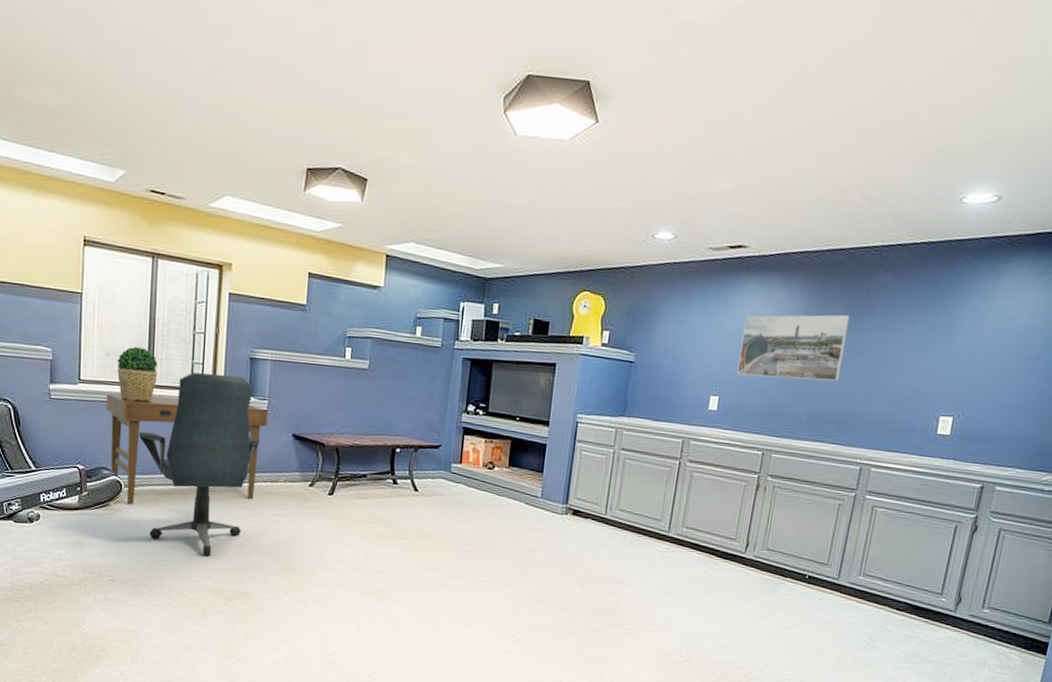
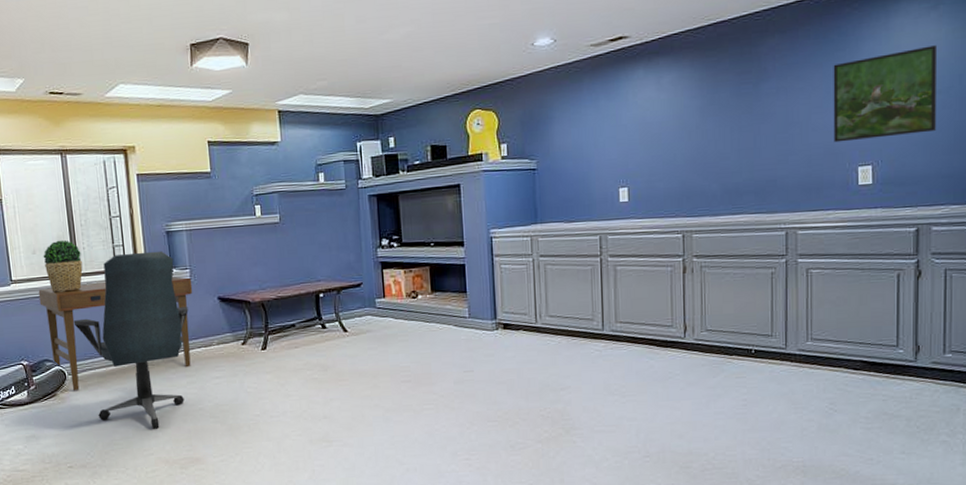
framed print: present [736,314,850,381] -> none [639,85,746,163]
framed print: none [922,311,1037,395] -> present [833,45,938,143]

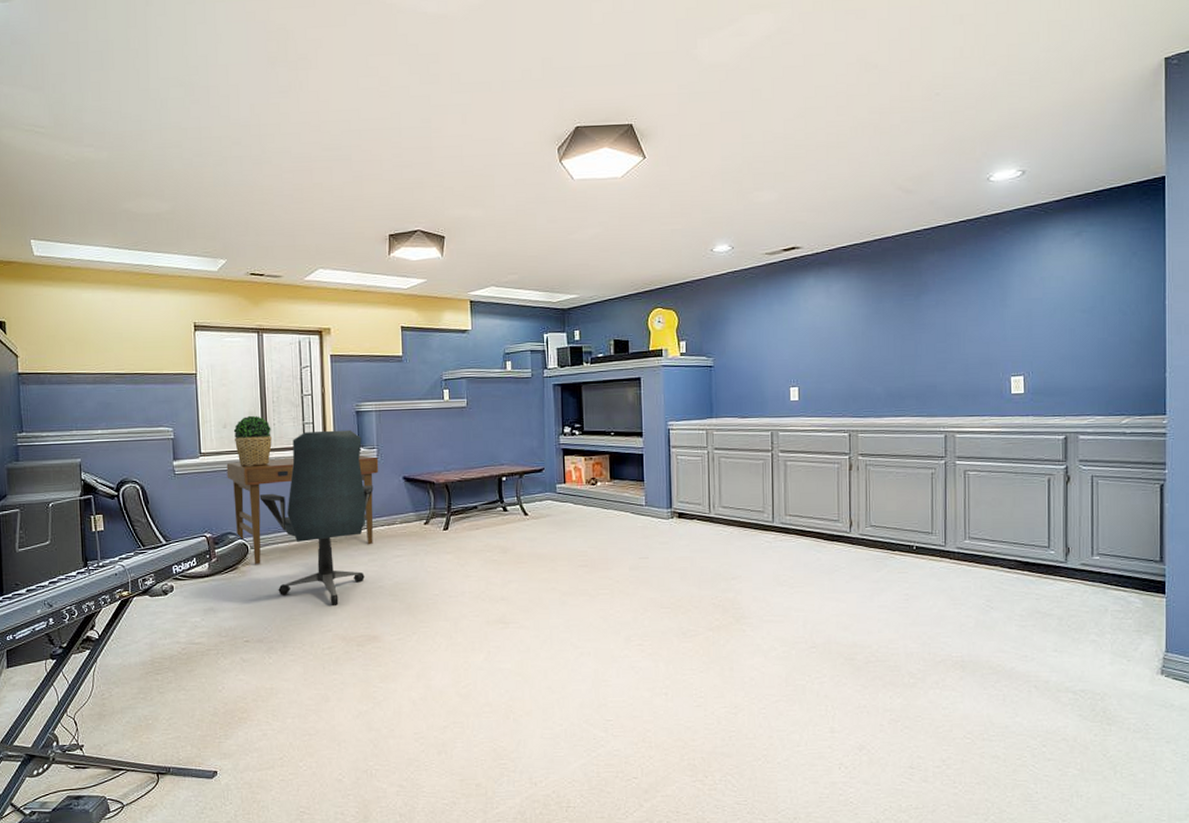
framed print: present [833,45,938,143] -> none [987,269,1082,354]

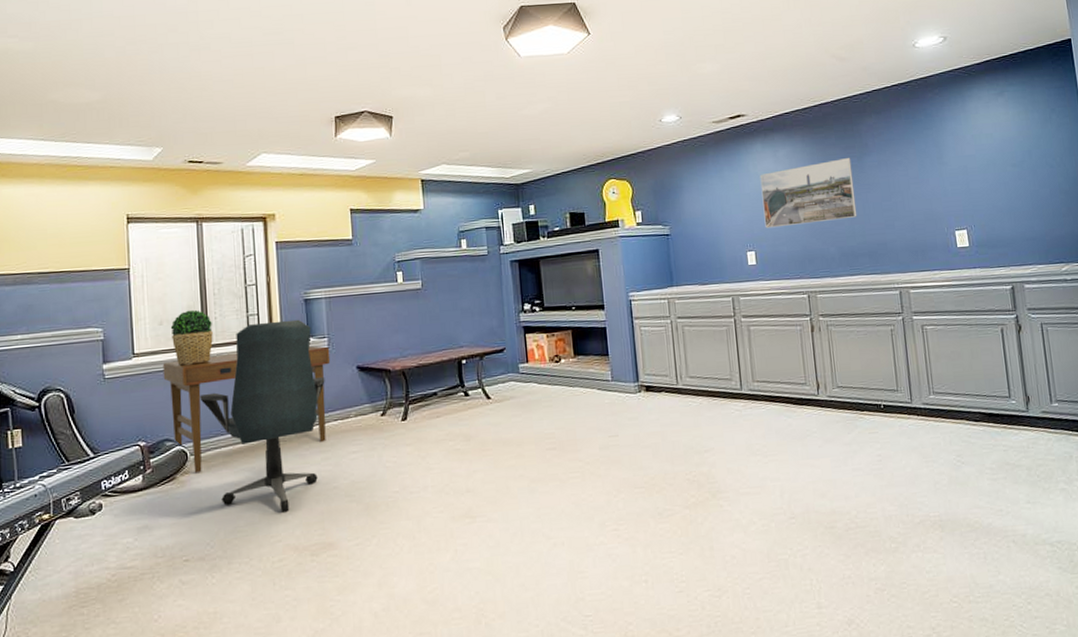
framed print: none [810,296,908,365] -> present [760,158,857,229]

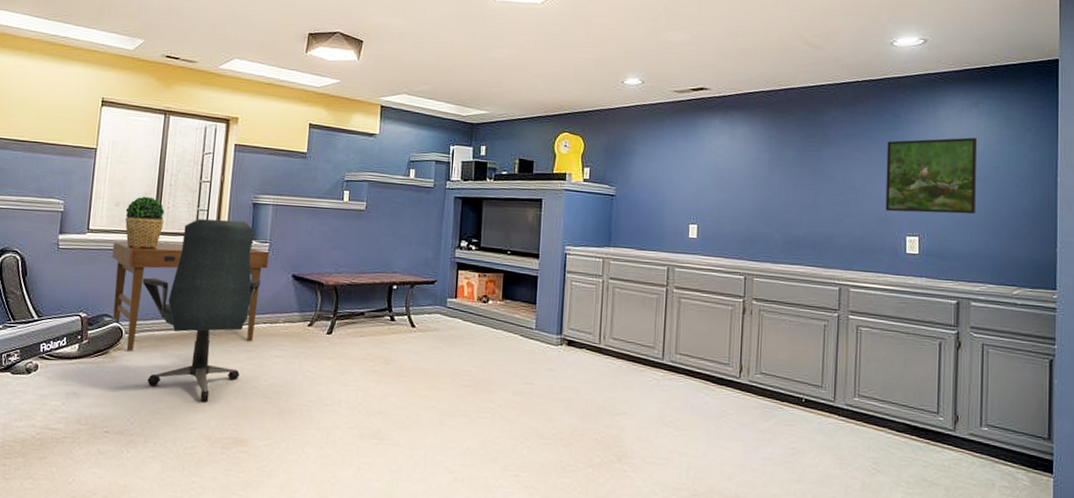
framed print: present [760,158,857,229] -> none [711,146,809,207]
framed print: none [923,126,1016,210] -> present [885,137,978,214]

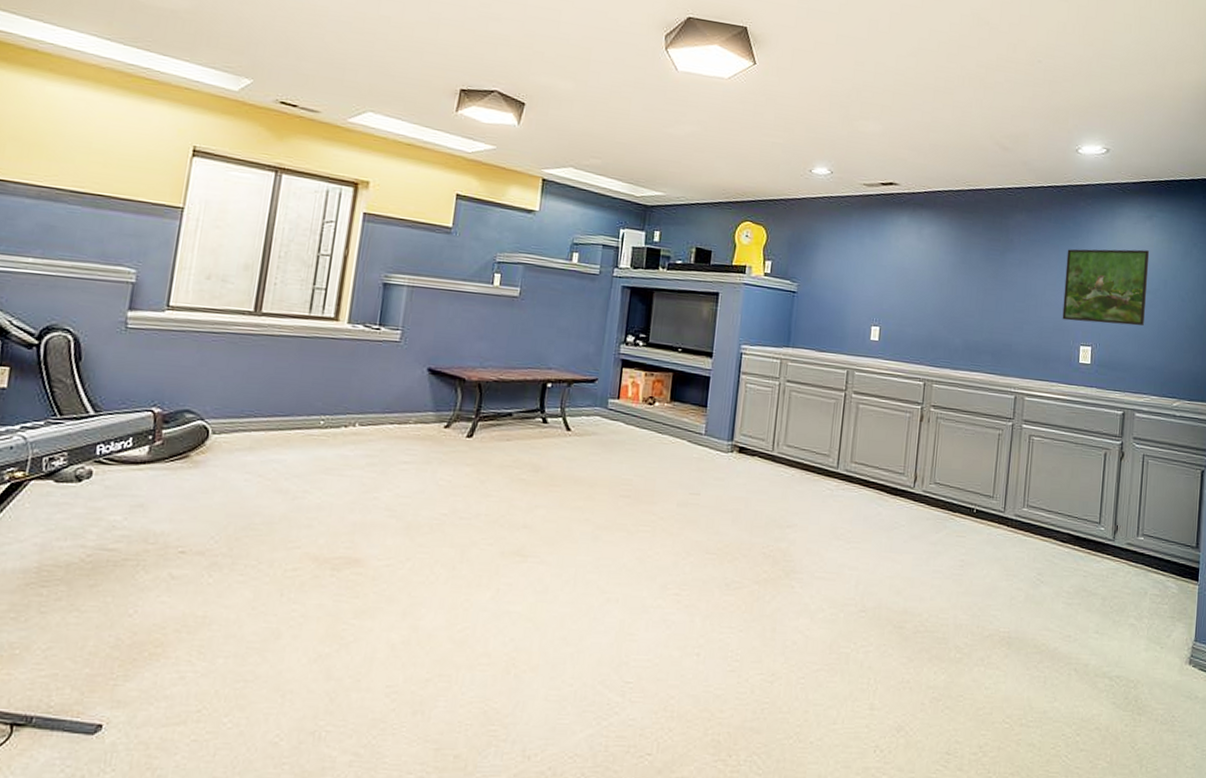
desk: present [111,241,270,351] -> none [197,322,401,455]
potted plant: present [125,196,165,249] -> none [218,268,270,332]
office chair: present [142,219,261,402] -> none [237,299,389,516]

